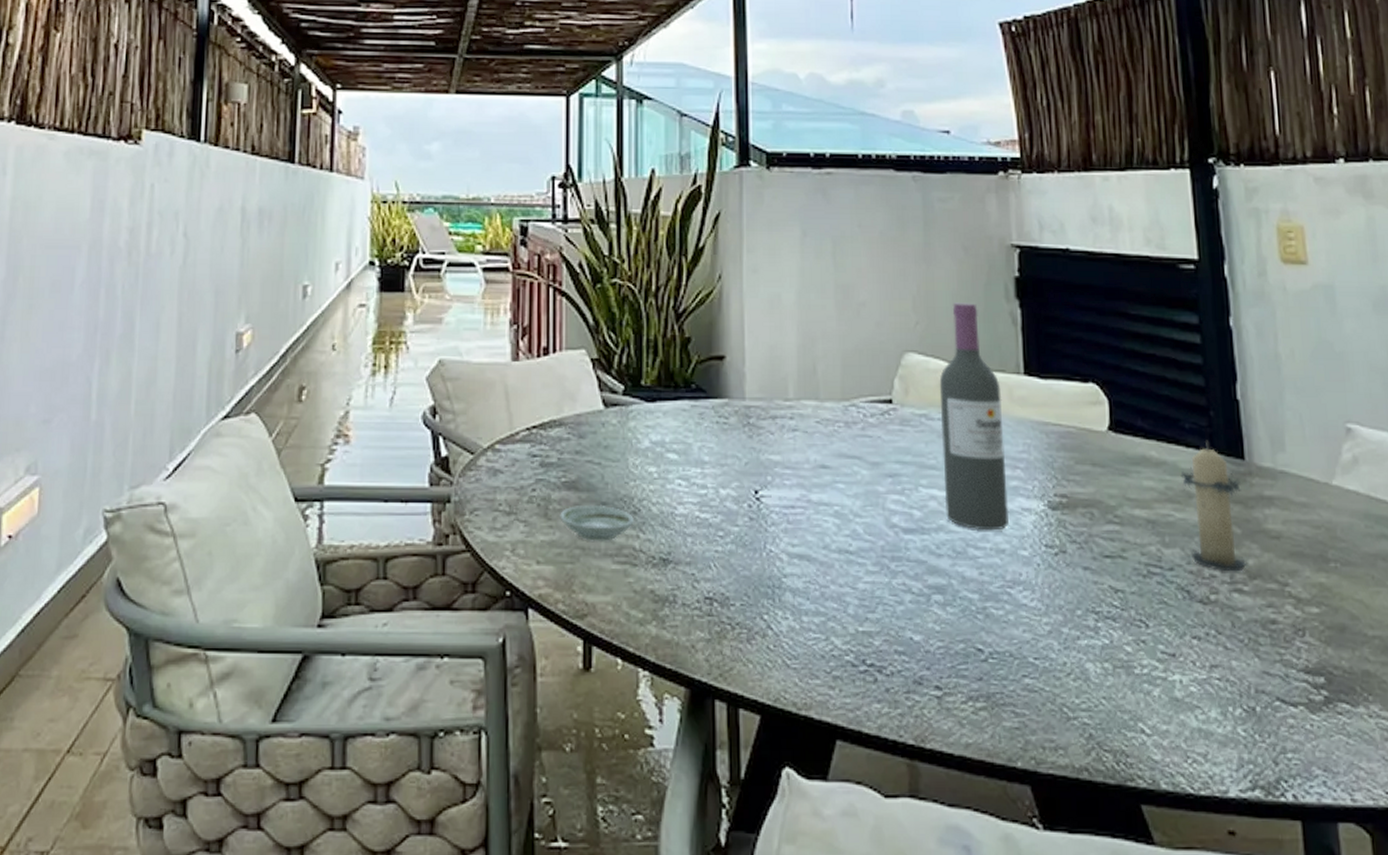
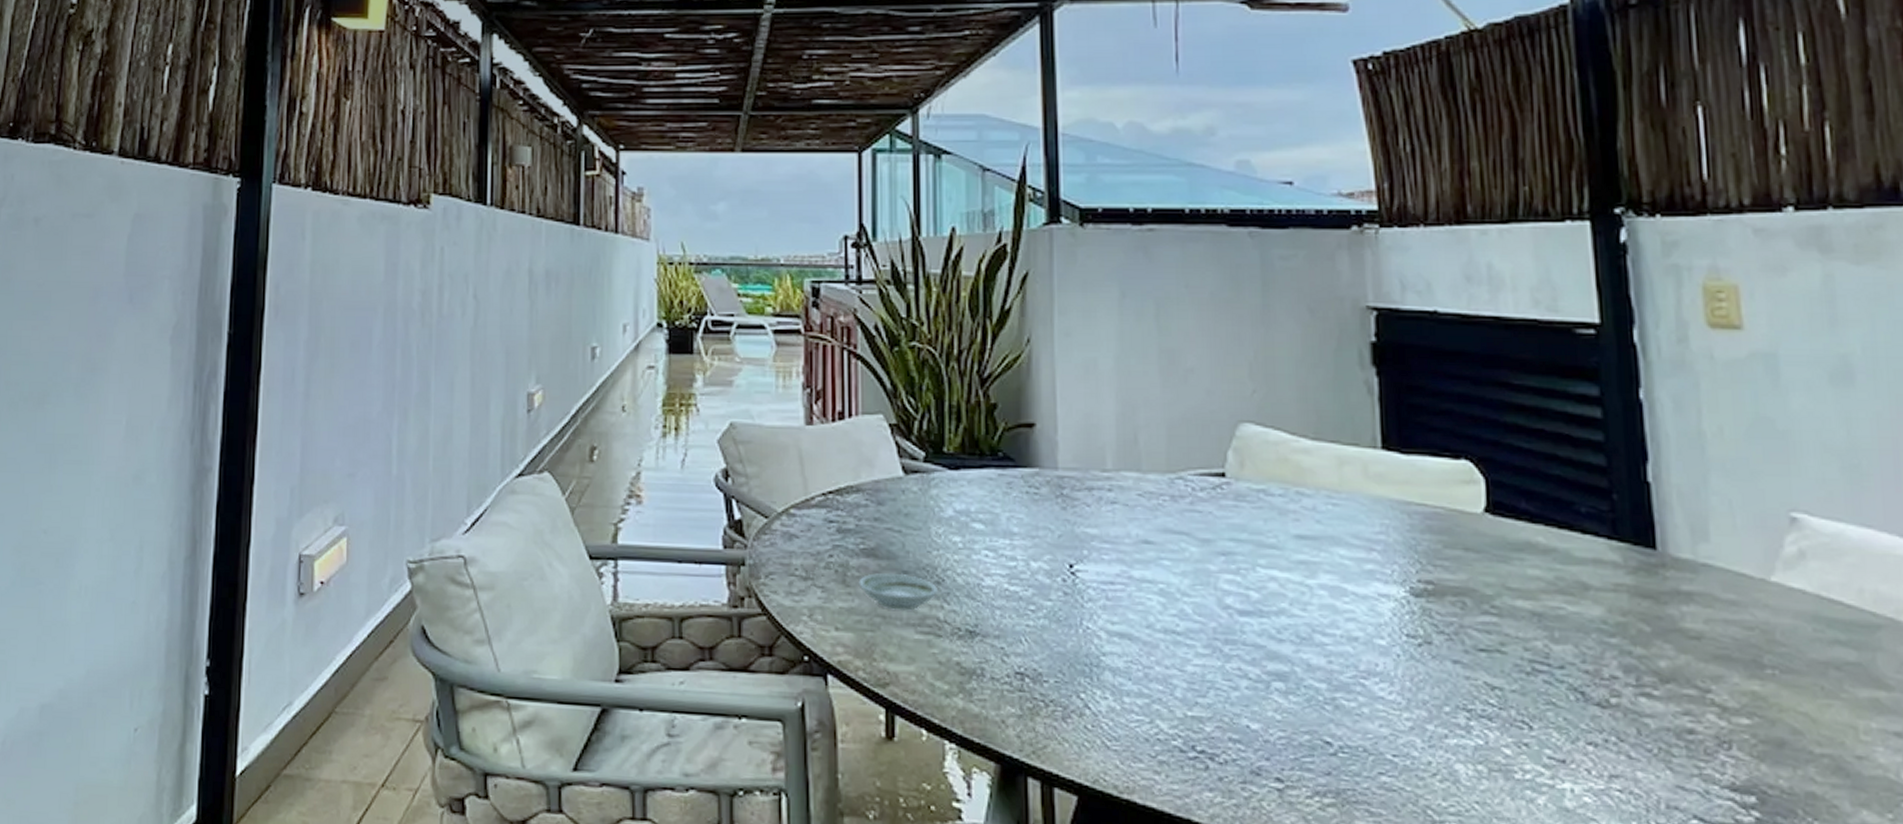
wine bottle: present [939,303,1009,531] -> none [1280,370,1364,617]
candle: present [1180,440,1247,572] -> none [1574,526,1658,674]

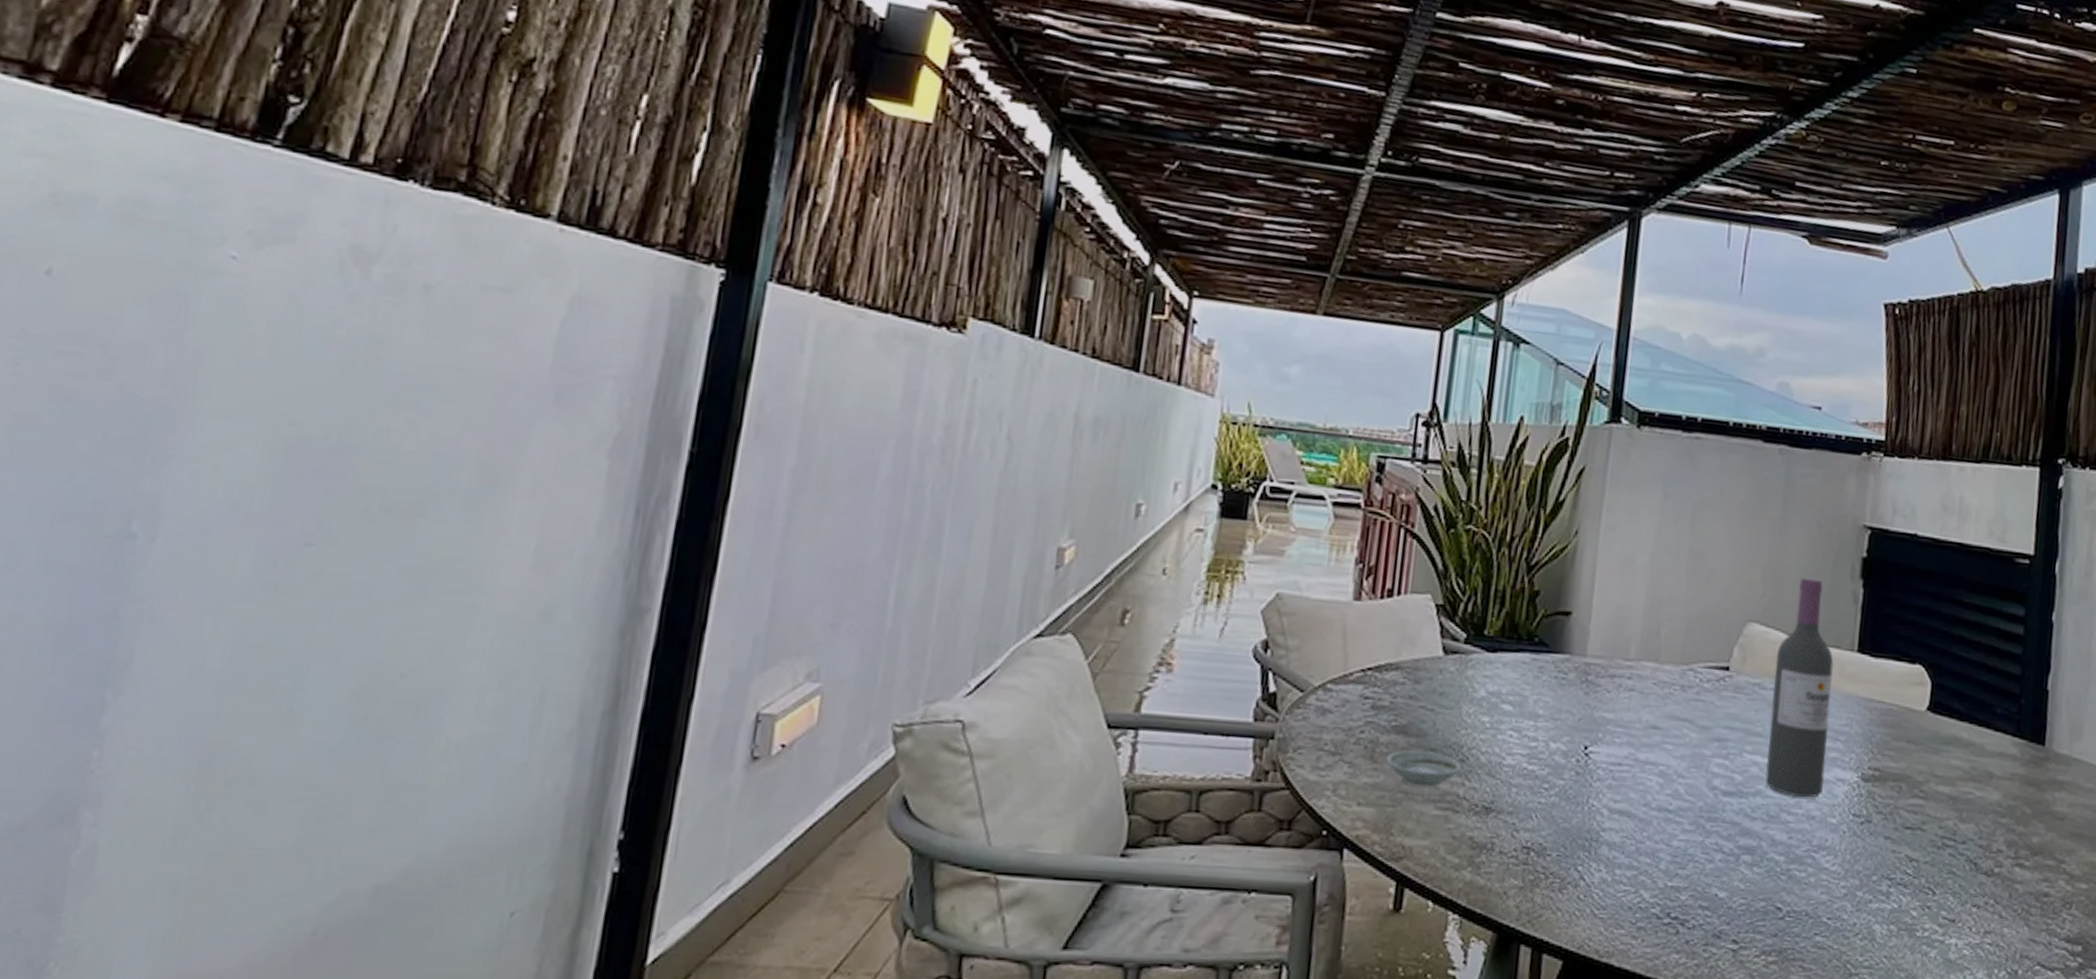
wine bottle: none [1280,370,1364,617] -> present [1765,577,1834,798]

